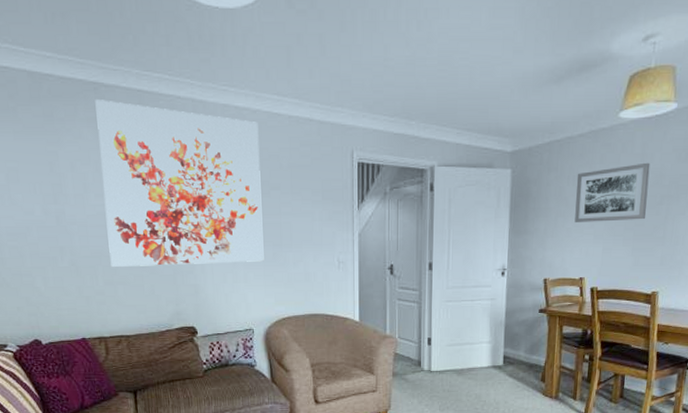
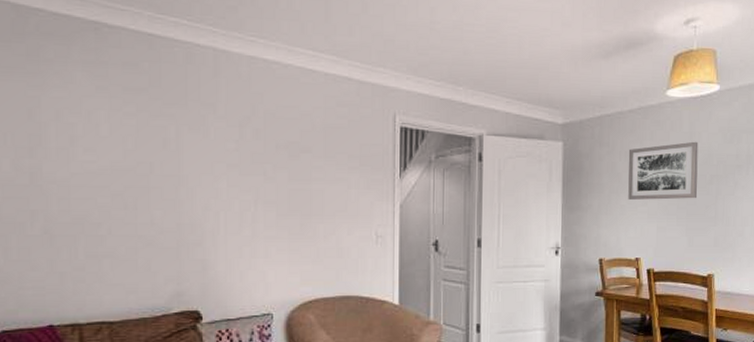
wall art: present [95,100,264,268] -> none [94,41,289,238]

